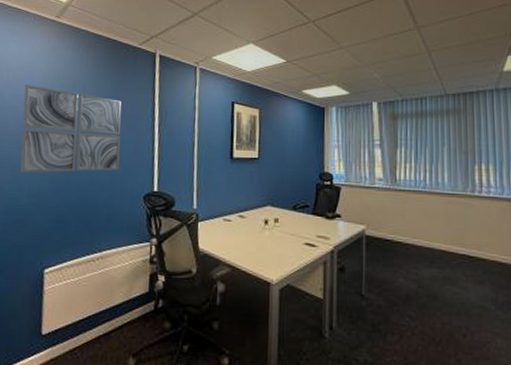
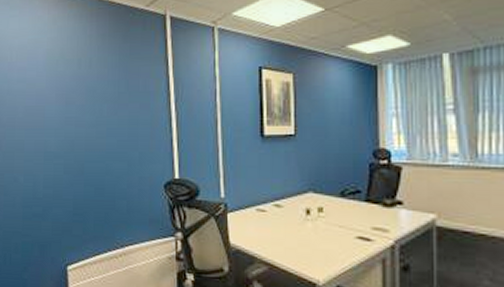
wall art: present [20,85,122,173] -> none [29,64,136,163]

